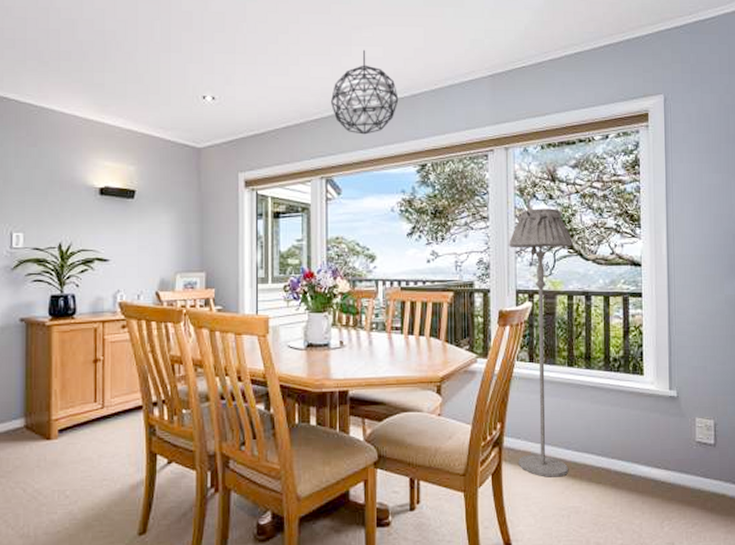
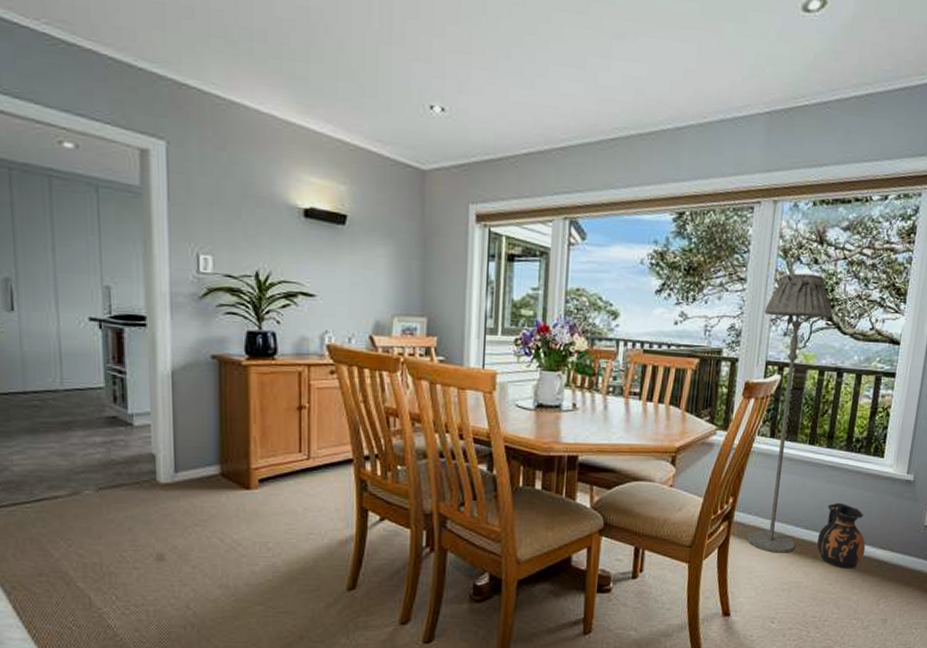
pendant light: present [331,49,399,135] -> none [582,65,661,171]
ceramic jug: none [589,422,640,491] -> present [817,502,866,569]

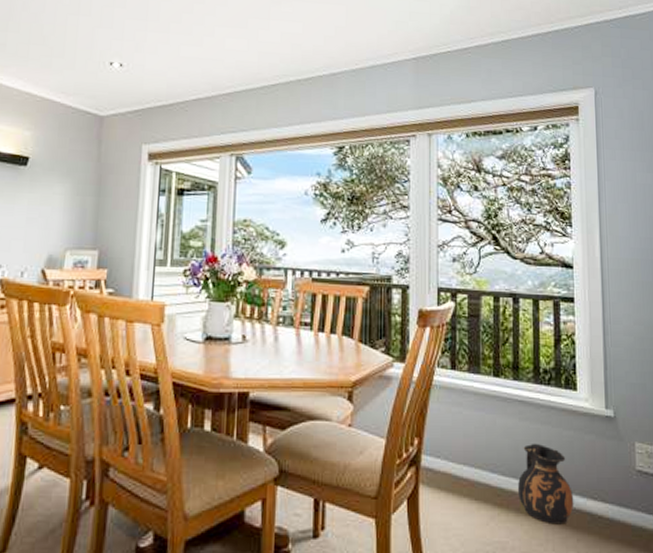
floor lamp: present [746,273,833,553] -> none [431,200,499,505]

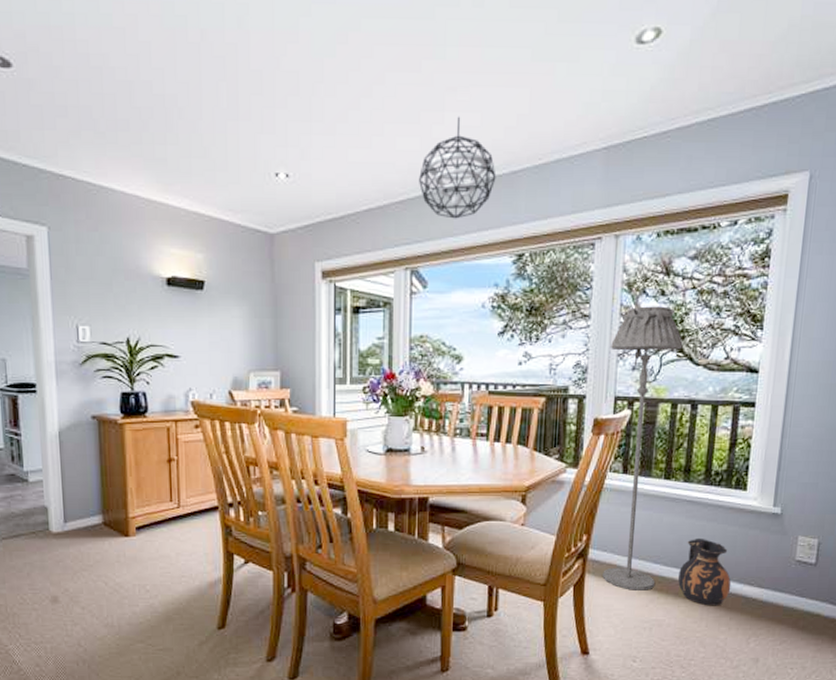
pendant light: none [246,24,317,112] -> present [419,116,496,219]
floor lamp: none [431,200,499,505] -> present [602,306,683,590]

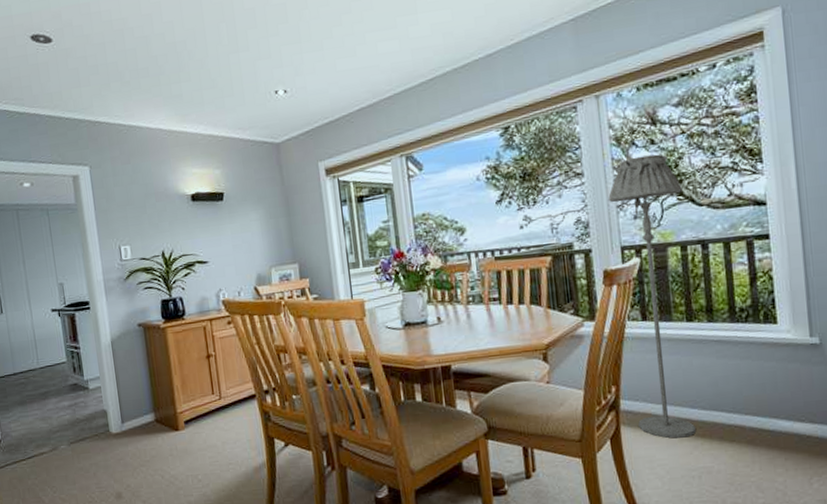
pendant light: present [419,116,496,219] -> none [402,15,473,105]
ceramic jug: present [677,537,732,606] -> none [719,377,780,448]

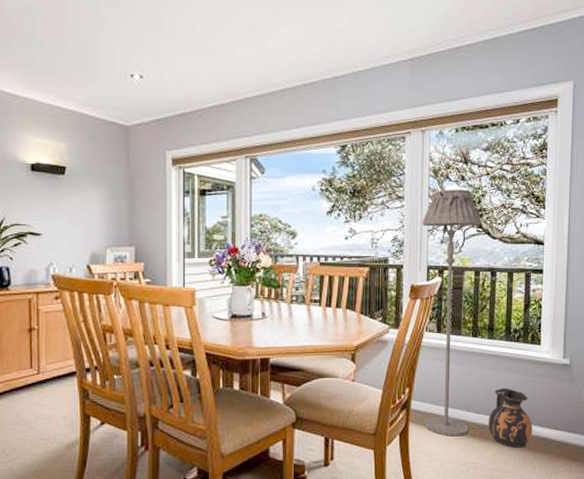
ceramic jug: none [719,377,780,448] -> present [488,387,533,448]

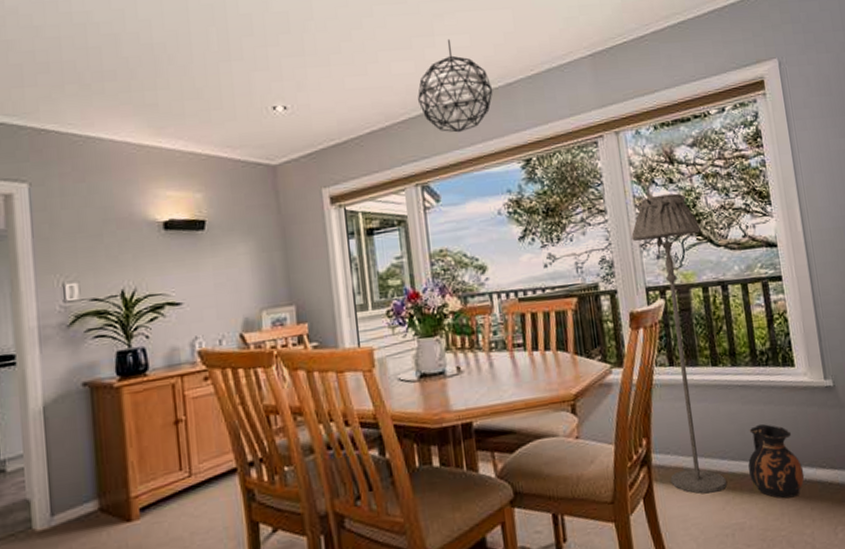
pendant light: none [256,30,322,116] -> present [418,38,493,133]

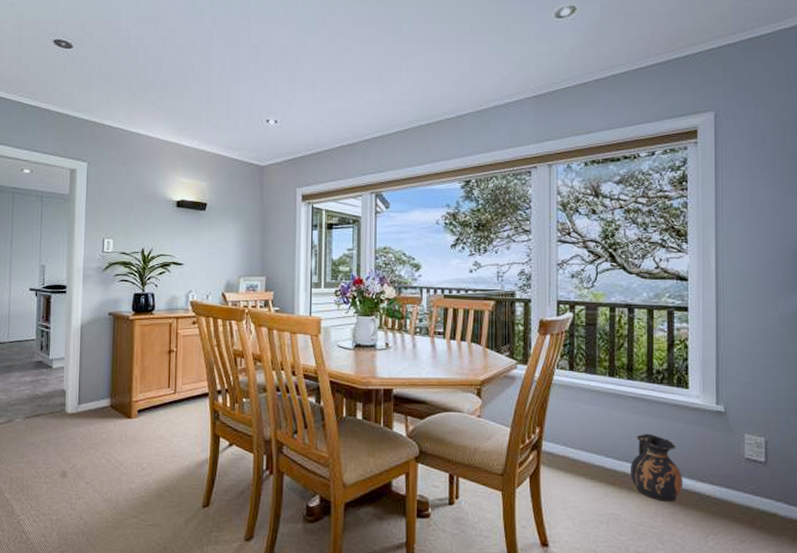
pendant light: present [418,38,493,133] -> none [382,74,445,153]
floor lamp: present [631,193,728,494] -> none [551,223,616,484]

